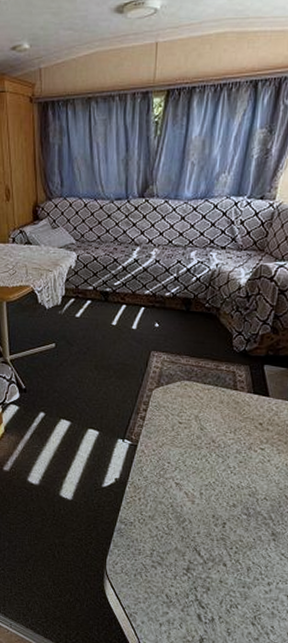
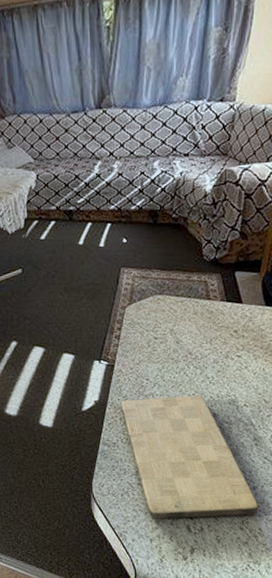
cutting board: none [140,480,273,611] -> present [121,395,259,519]

